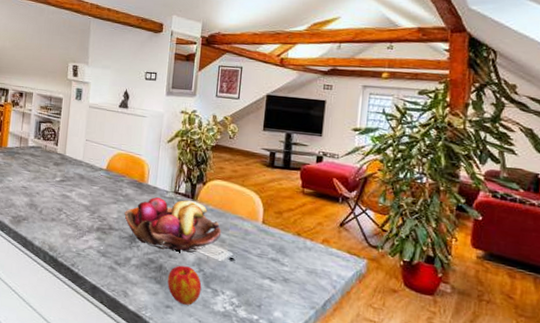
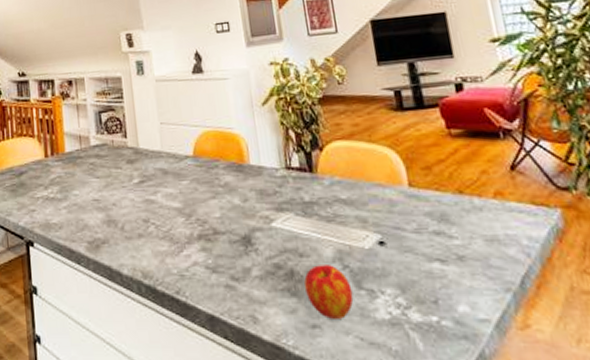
fruit basket: present [124,197,222,253] -> none [228,174,360,249]

